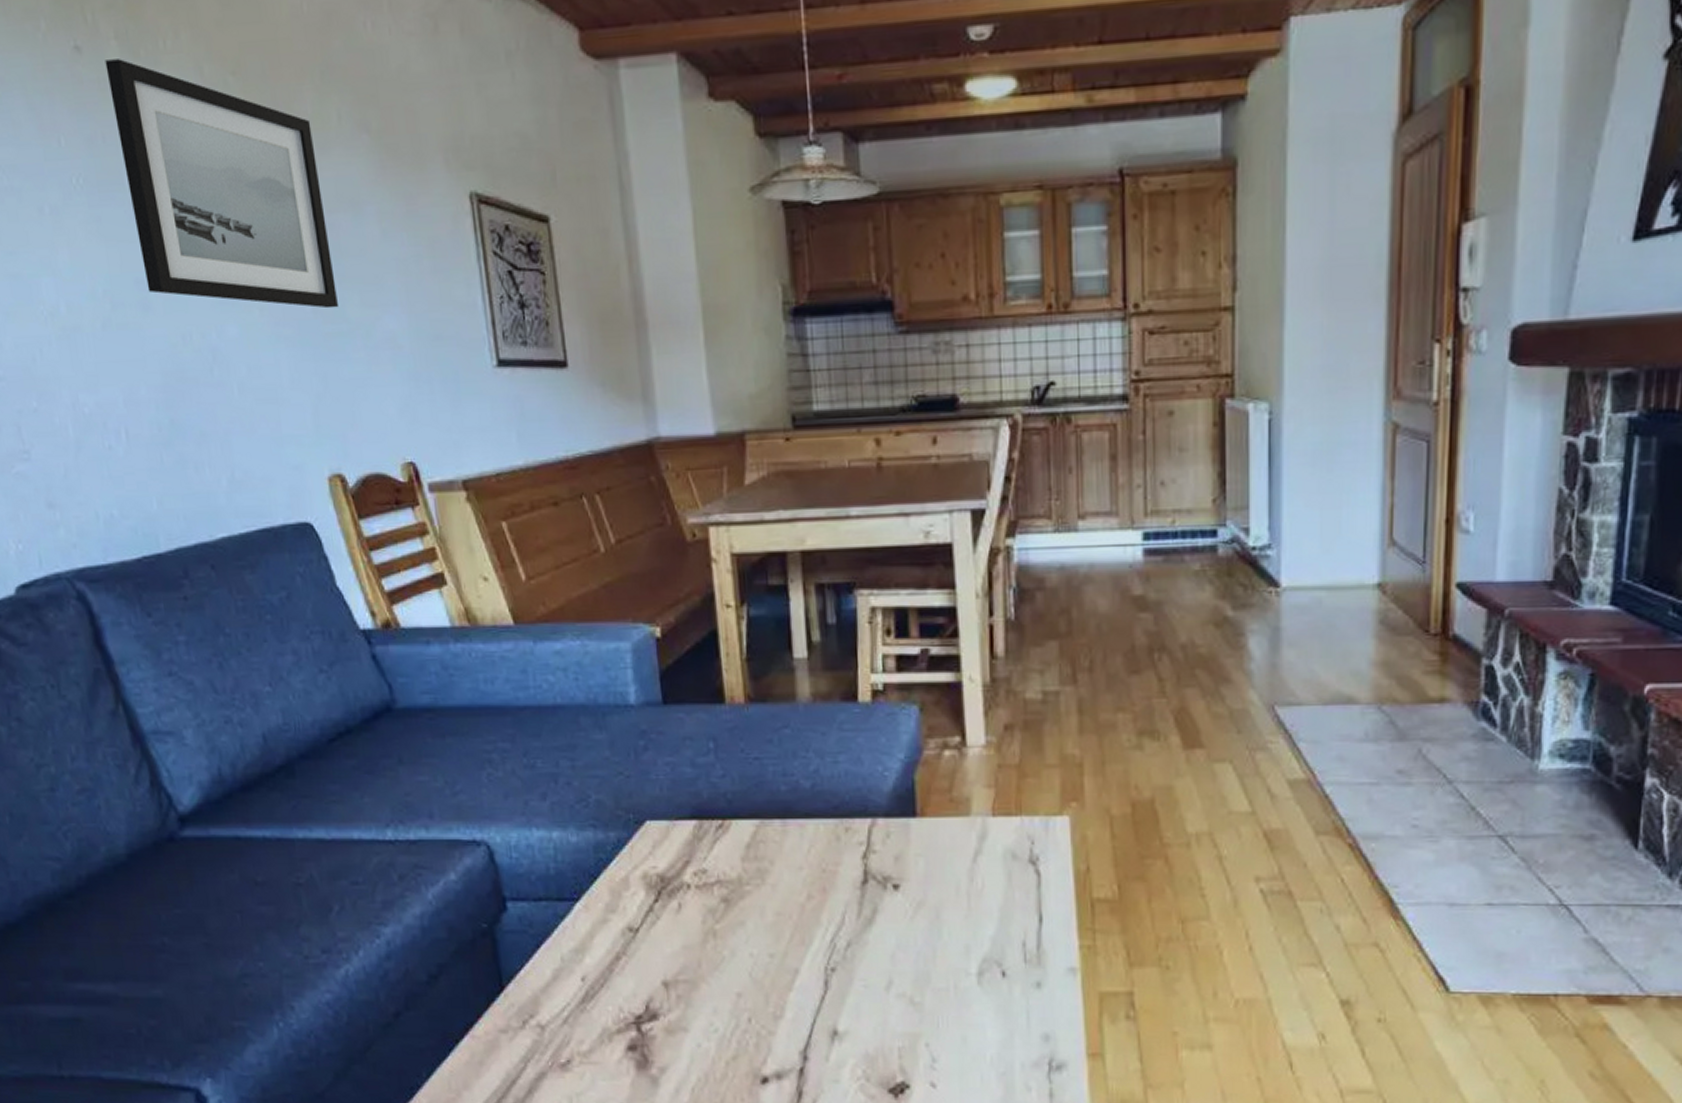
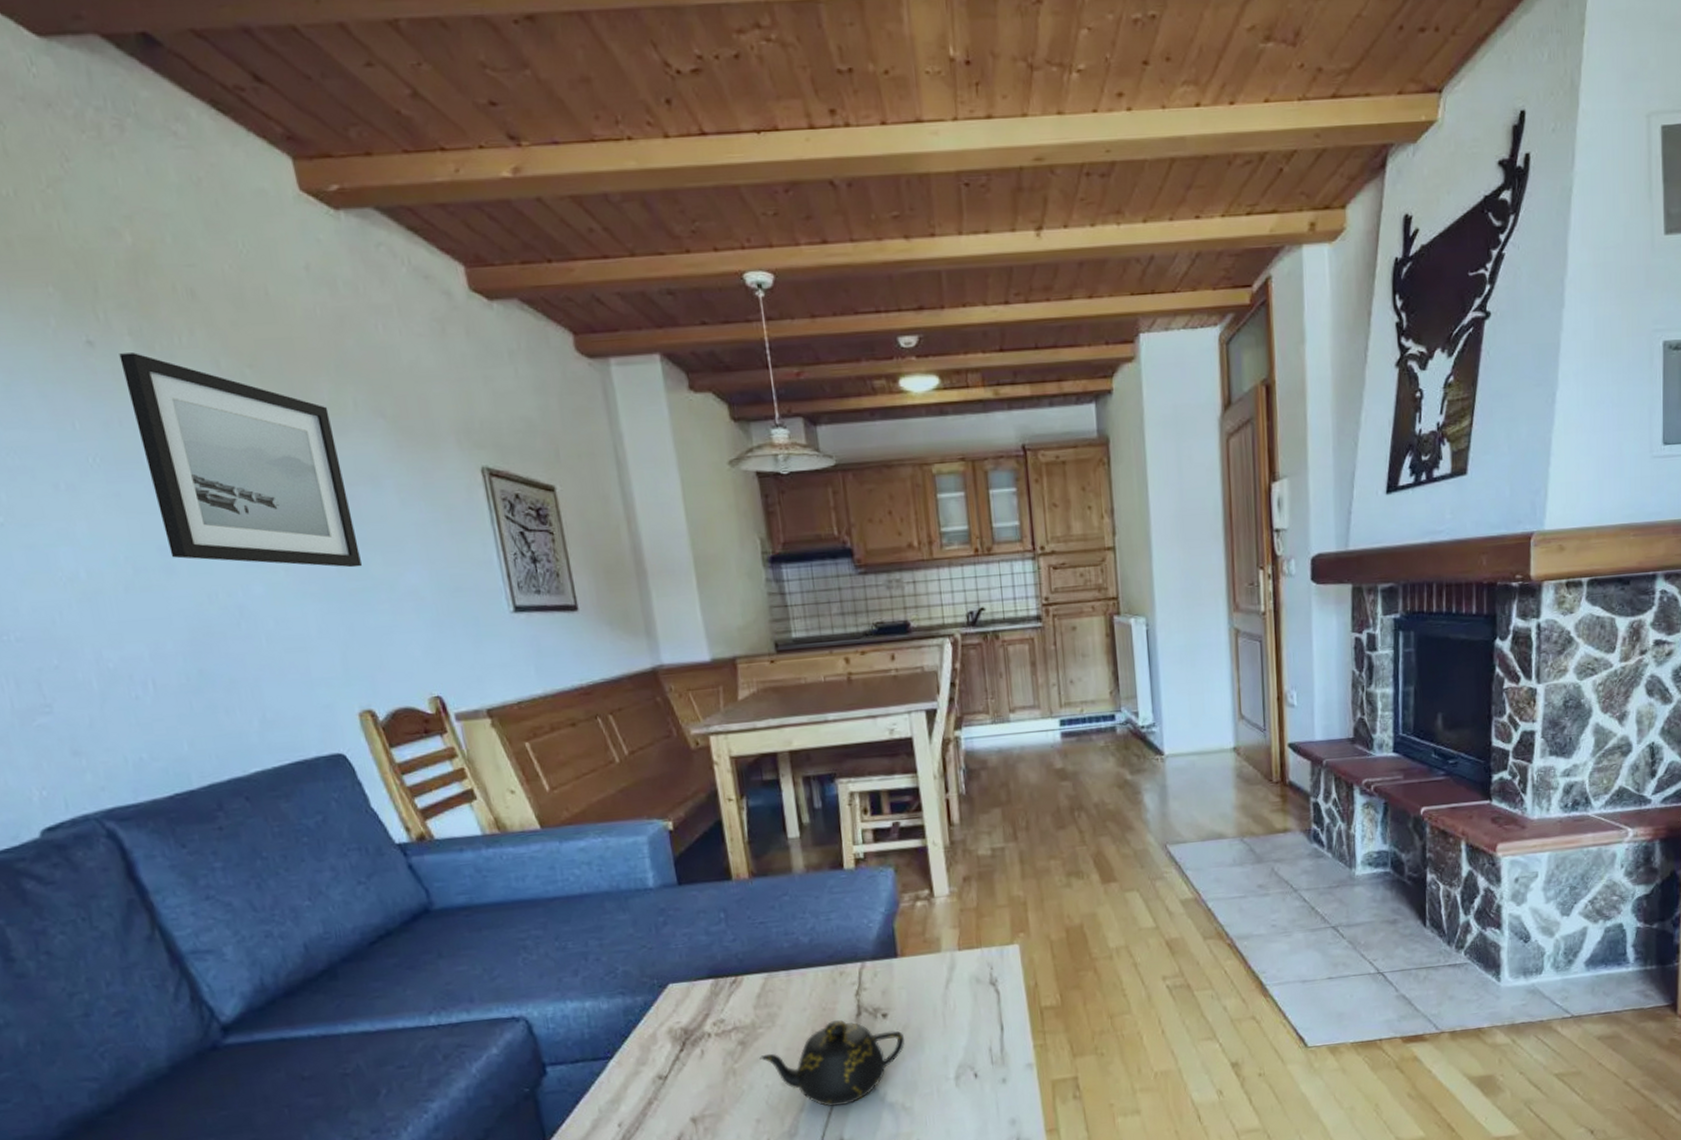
teapot: none [745,885,919,990] -> present [759,1019,905,1107]

